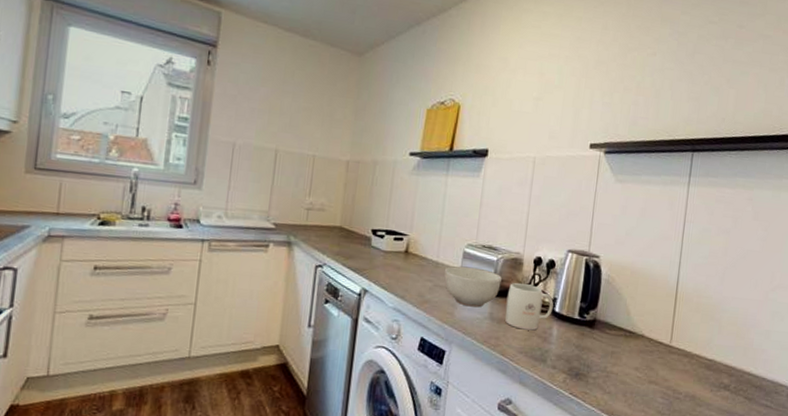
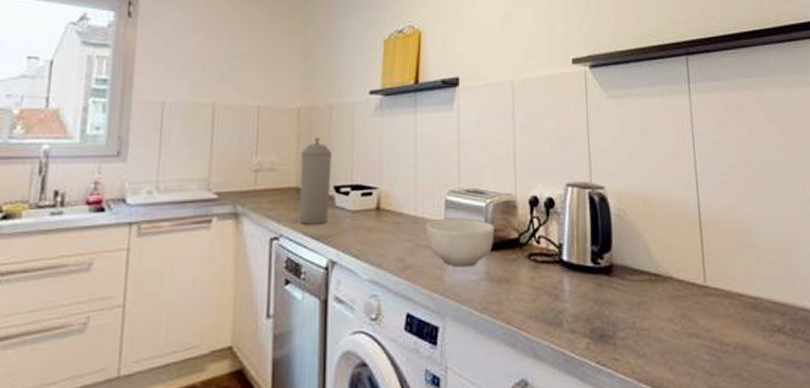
canister: none [341,187,373,259] -> present [299,137,332,225]
mug: present [505,282,554,331] -> none [503,230,560,288]

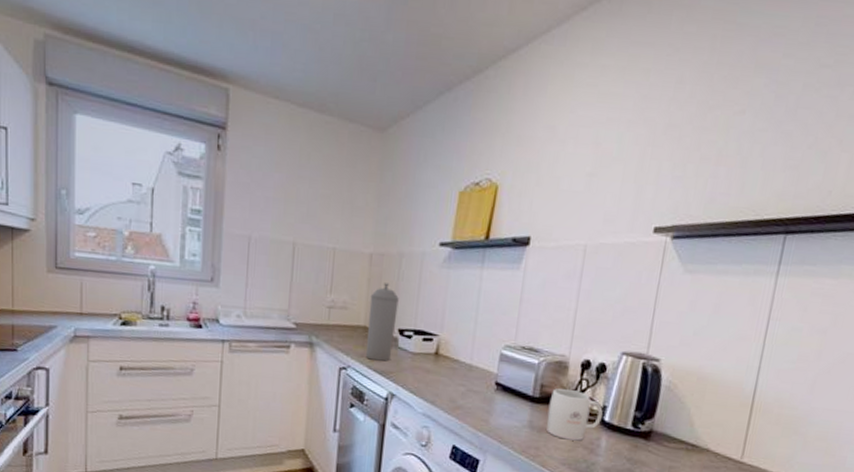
bowl: present [425,218,496,267] -> none [478,369,545,415]
mug: none [503,230,560,288] -> present [546,388,603,441]

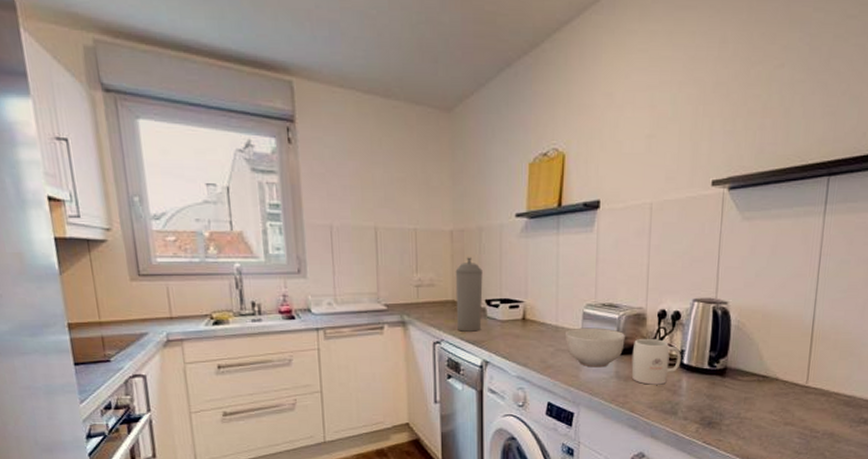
bowl: none [478,369,545,415] -> present [564,328,626,367]

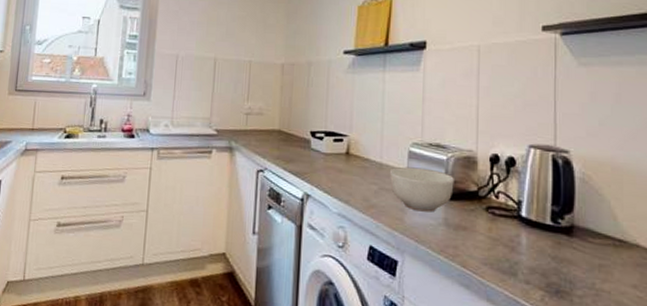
canister: present [455,257,483,332] -> none [281,89,309,163]
mug: present [631,338,681,385] -> none [462,183,518,239]

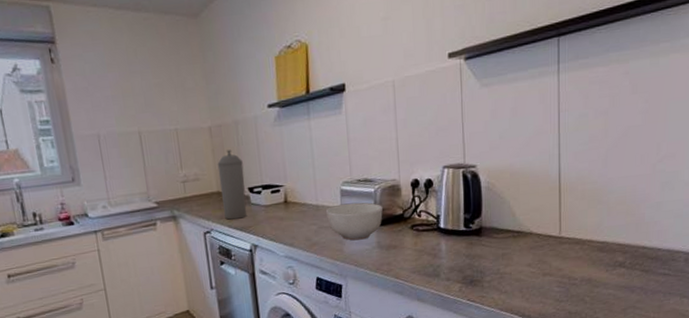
canister: none [281,89,309,163] -> present [217,150,247,220]

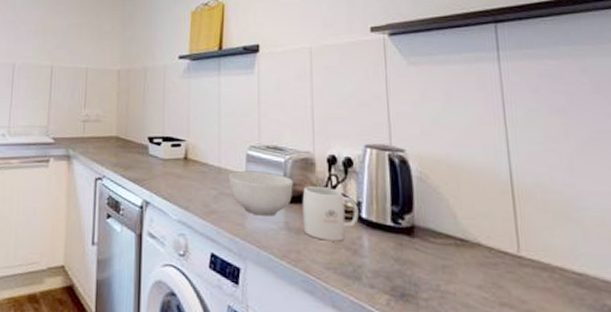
canister: present [217,150,247,220] -> none [119,95,146,169]
mug: none [390,207,438,252] -> present [302,185,359,242]

